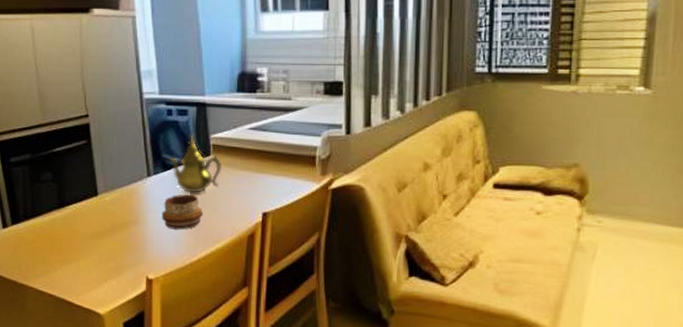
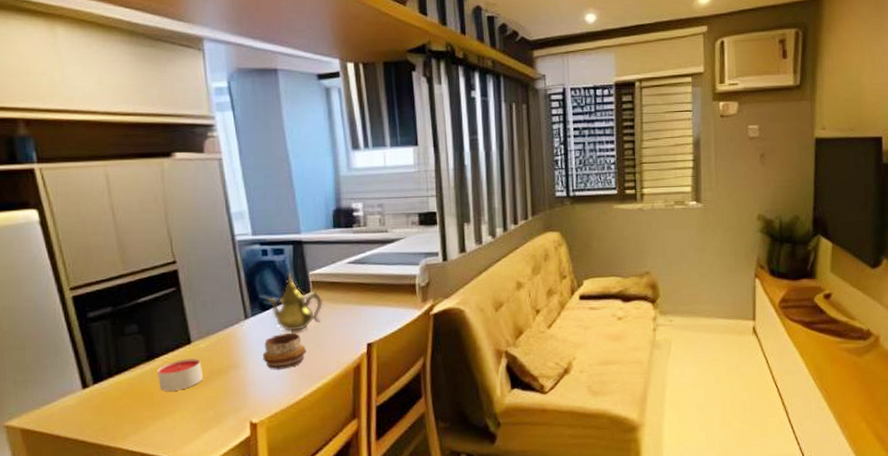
candle: none [66,210,106,239] -> present [156,359,203,392]

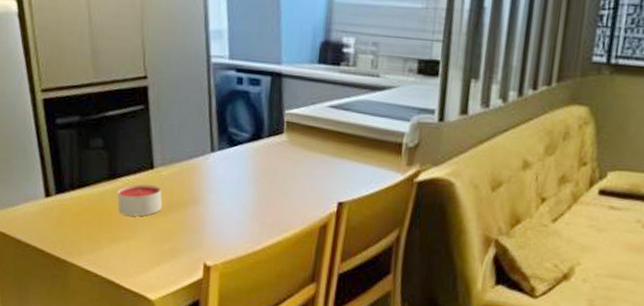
decorative bowl: present [262,332,306,370] -> none [224,174,271,215]
teapot: present [267,274,324,332] -> none [237,109,297,175]

